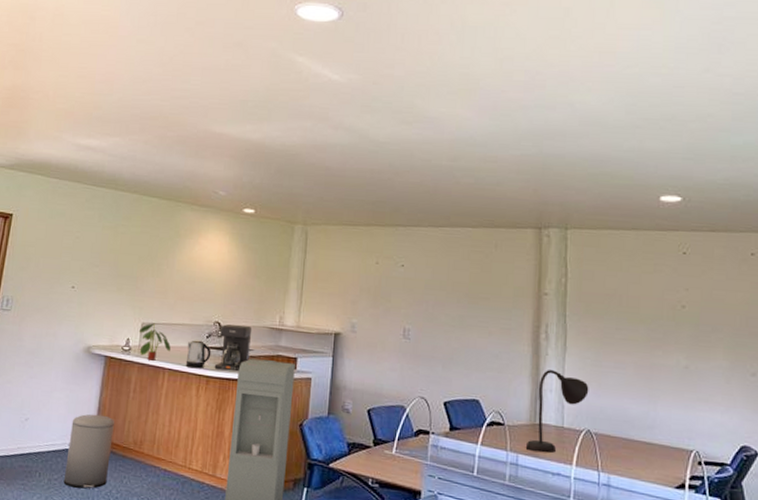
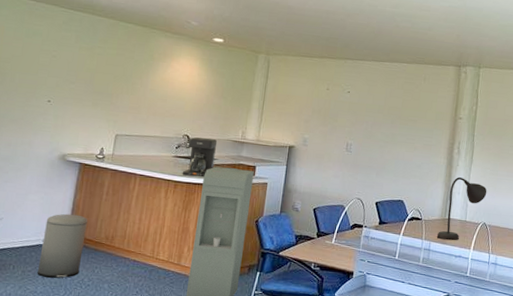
plant: present [138,323,171,361] -> none [112,134,143,168]
kettle: present [185,340,211,369] -> none [155,150,180,175]

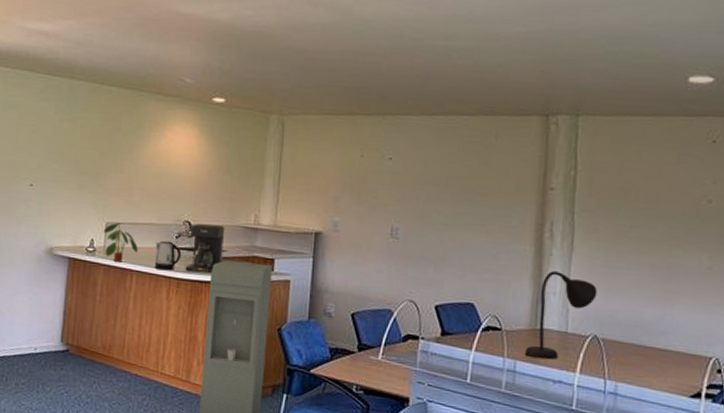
pedal bin: present [37,213,88,278] -> none [31,317,82,394]
plant: none [112,134,143,168] -> present [103,222,138,262]
kettle: none [155,150,180,175] -> present [154,240,182,271]

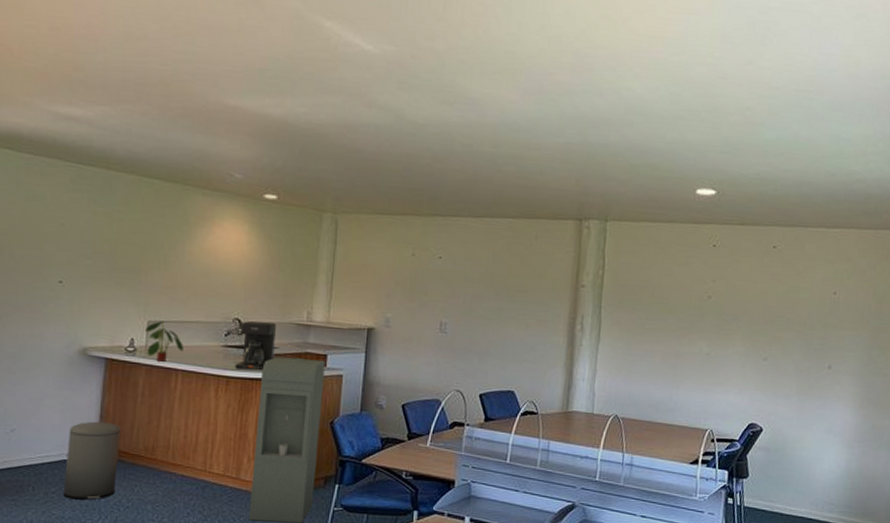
pedal bin: none [31,317,82,394] -> present [63,421,122,500]
kettle: present [154,240,182,271] -> none [201,338,231,369]
desk lamp: present [524,271,598,361] -> none [556,360,619,439]

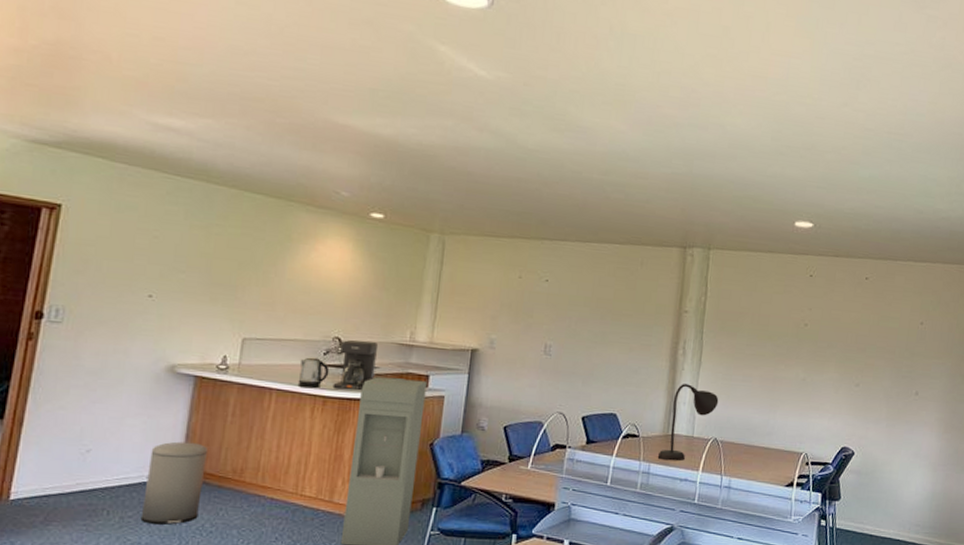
plant: present [144,321,183,362] -> none [238,338,279,380]
kettle: none [201,338,231,369] -> present [297,357,330,389]
desk lamp: none [556,360,619,439] -> present [657,384,719,462]

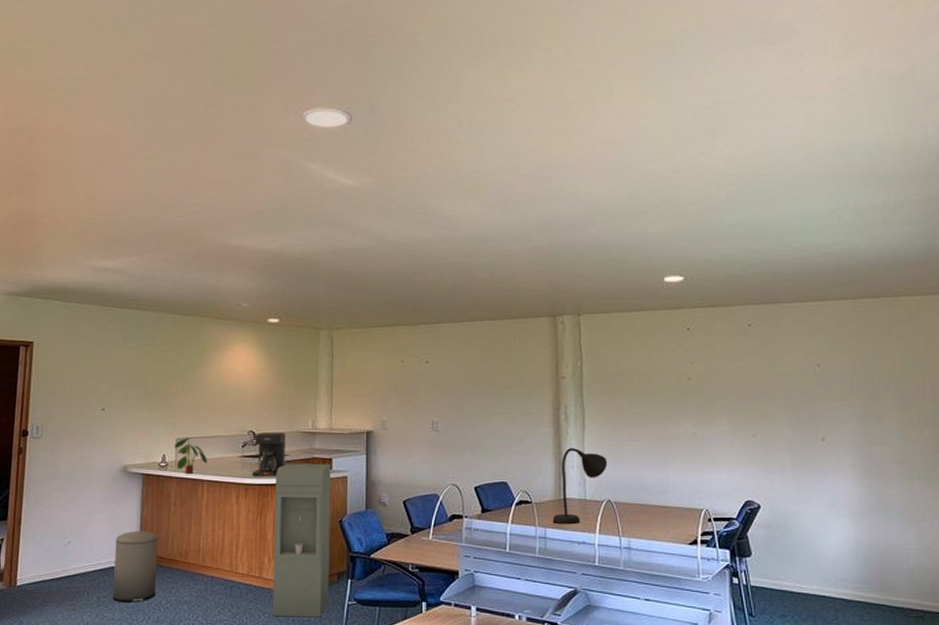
plant: none [238,338,279,380] -> present [174,437,207,474]
kettle: present [297,357,330,389] -> none [223,450,248,478]

